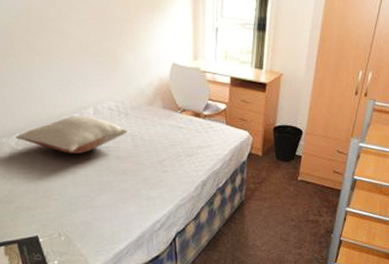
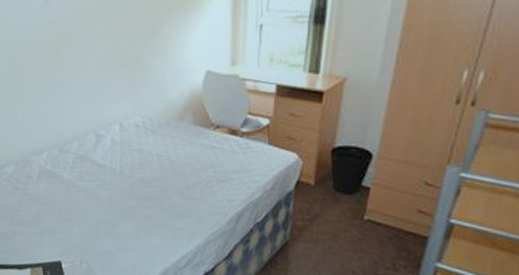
pillow: present [16,116,127,154] -> none [45,133,154,175]

